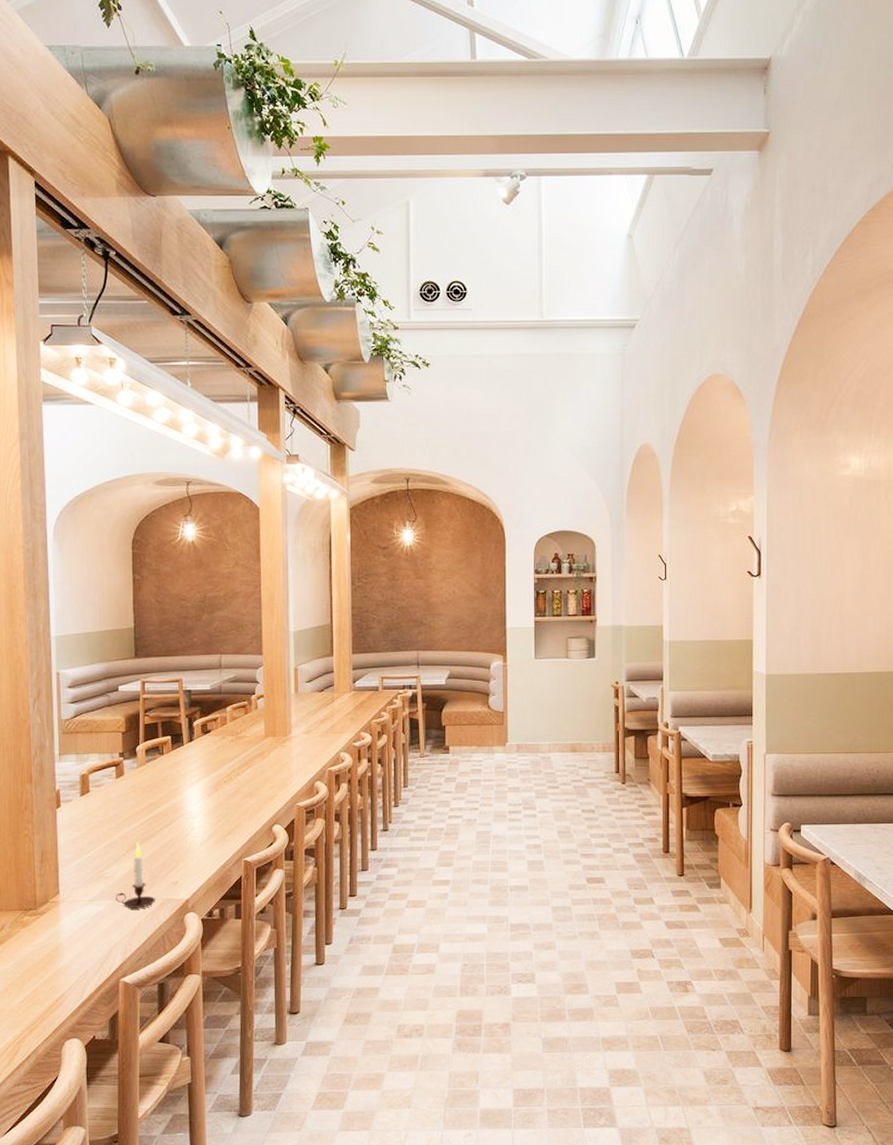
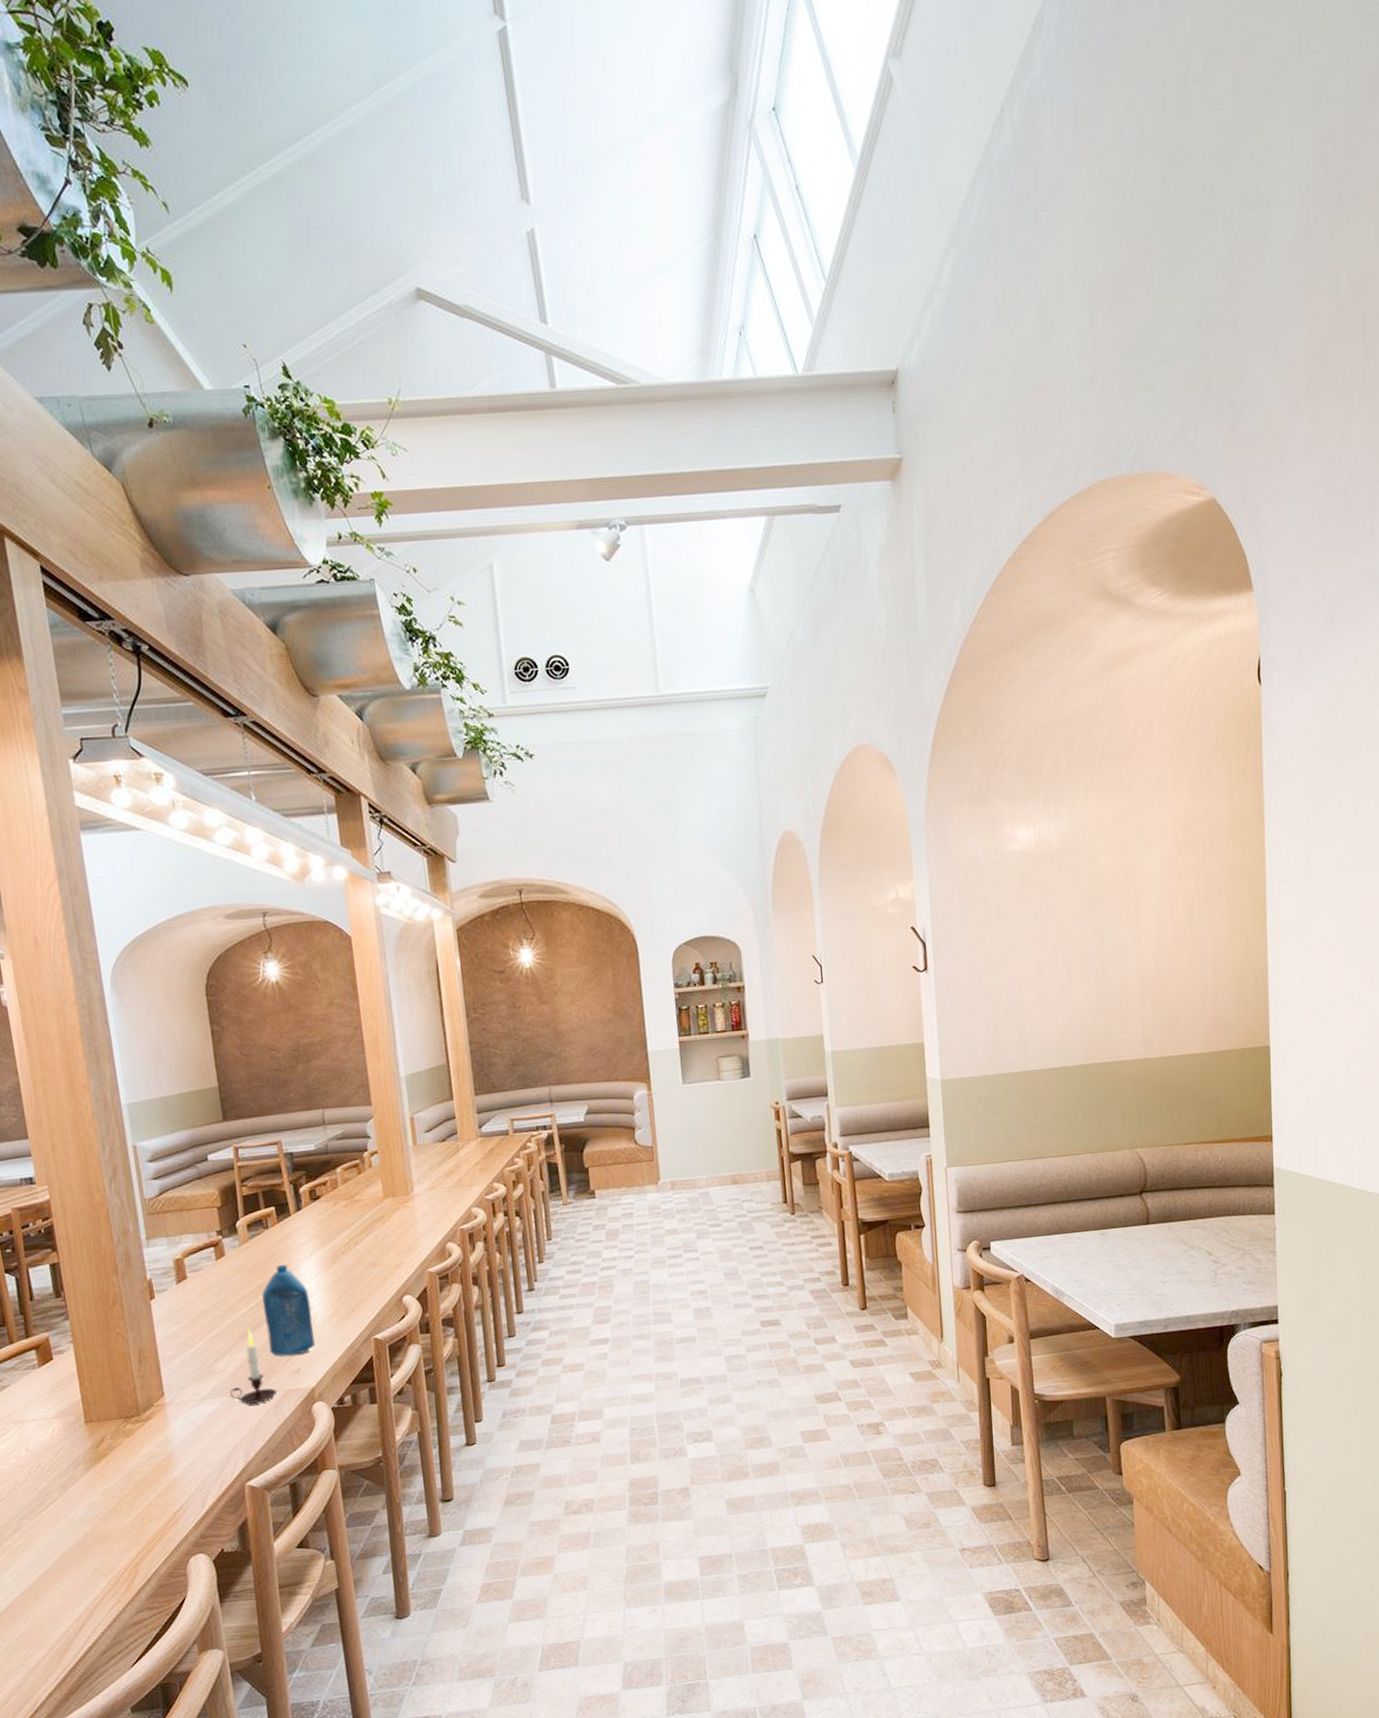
bottle: none [151,787,194,869] -> present [261,1264,316,1356]

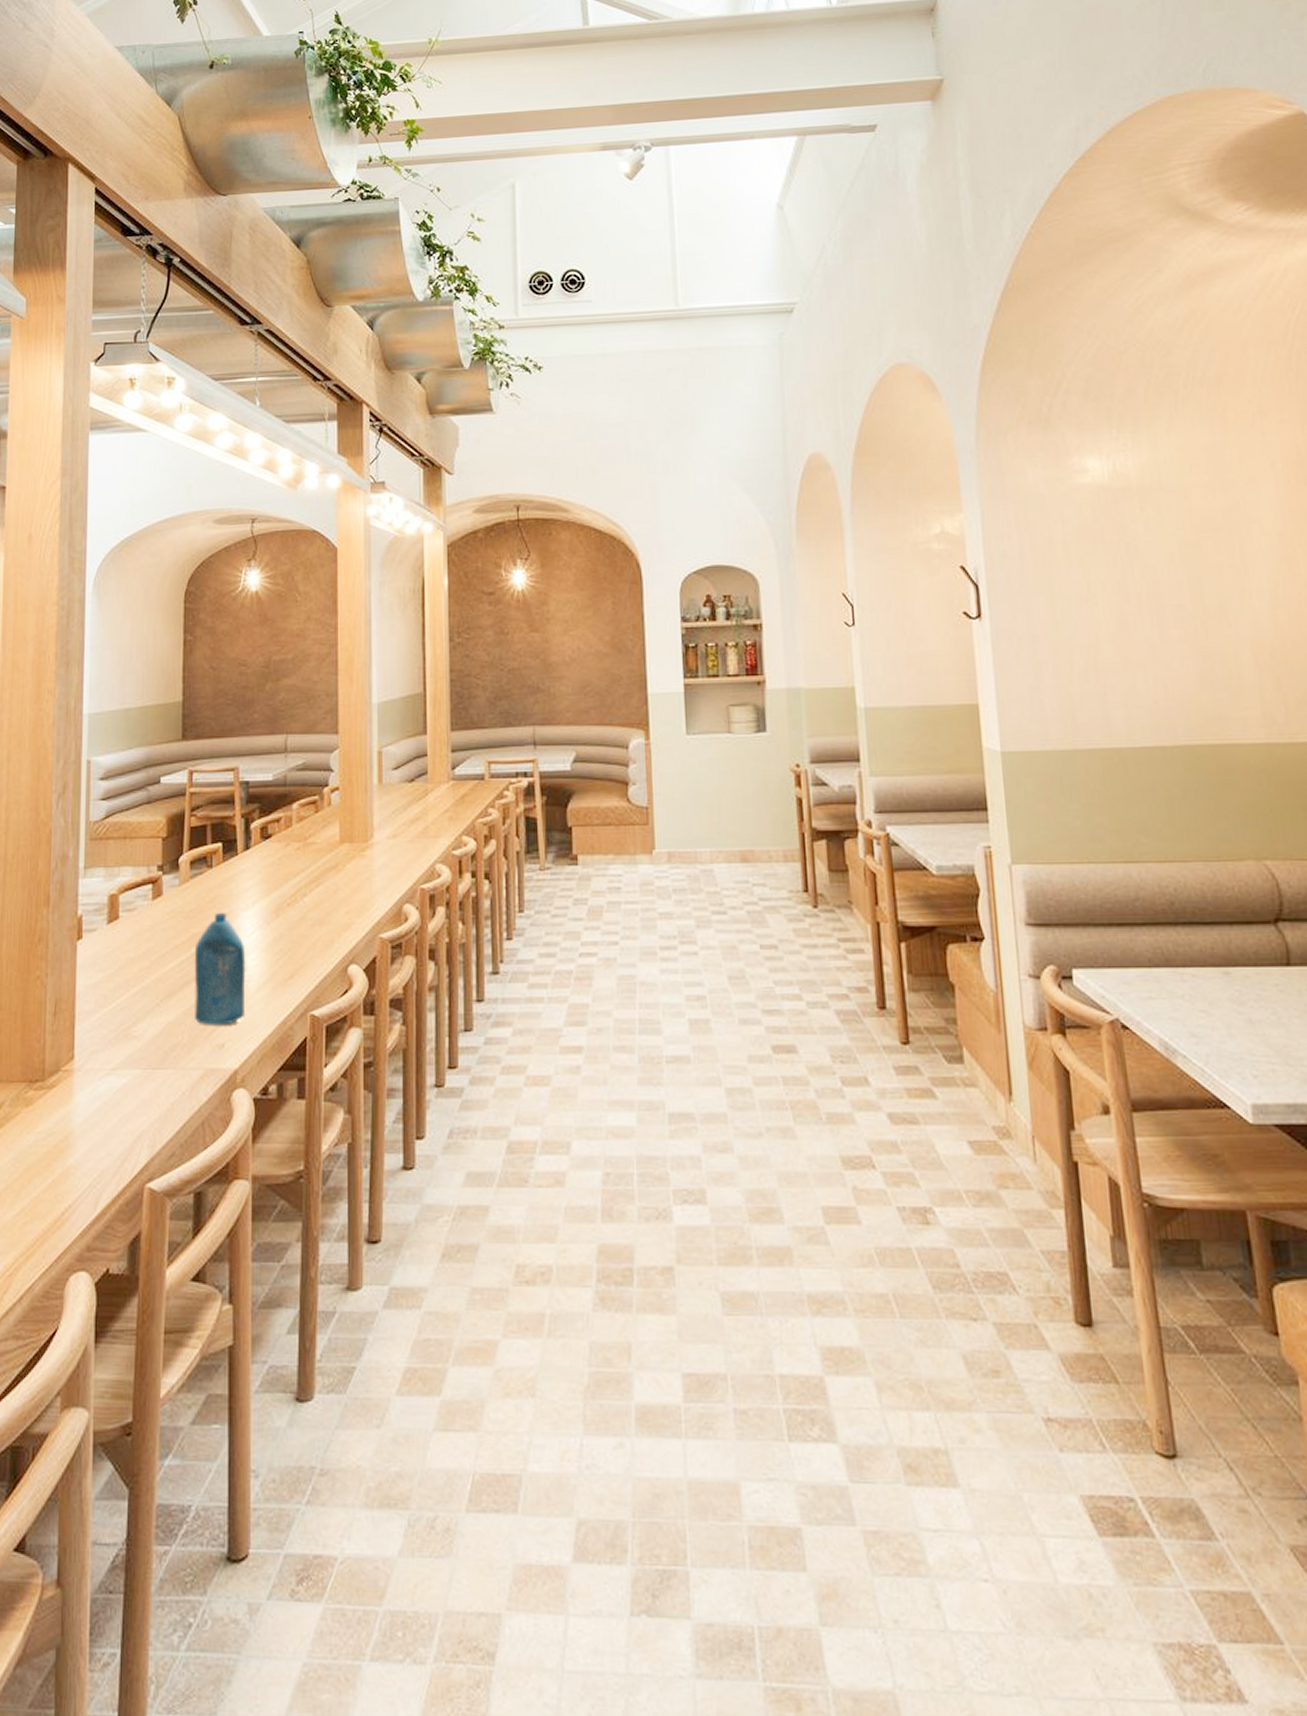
candle: present [229,1328,277,1404] -> none [143,986,196,1081]

